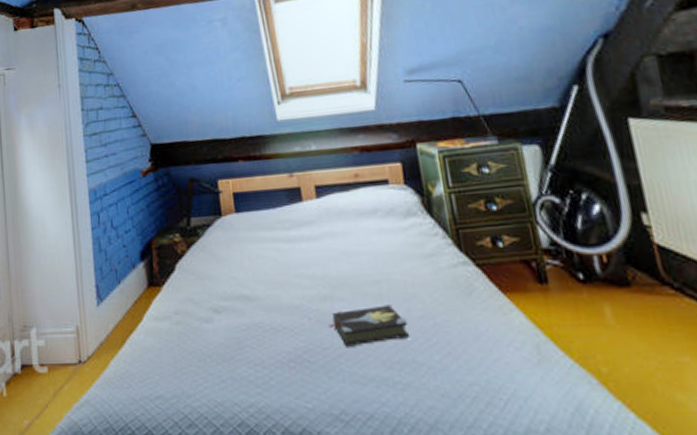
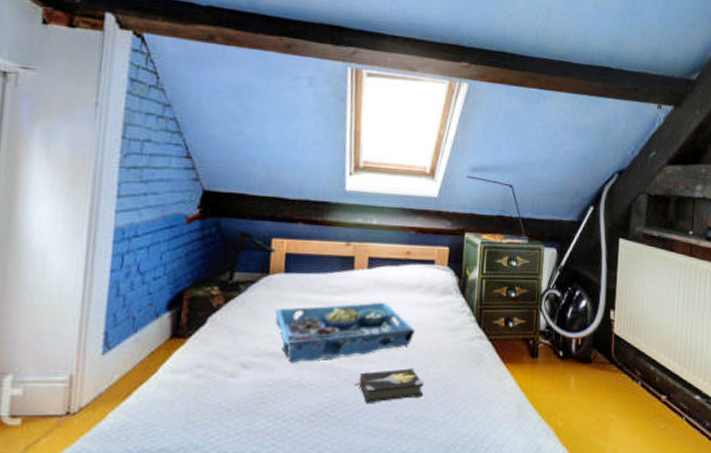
serving tray: none [233,232,384,305] -> present [274,302,415,363]

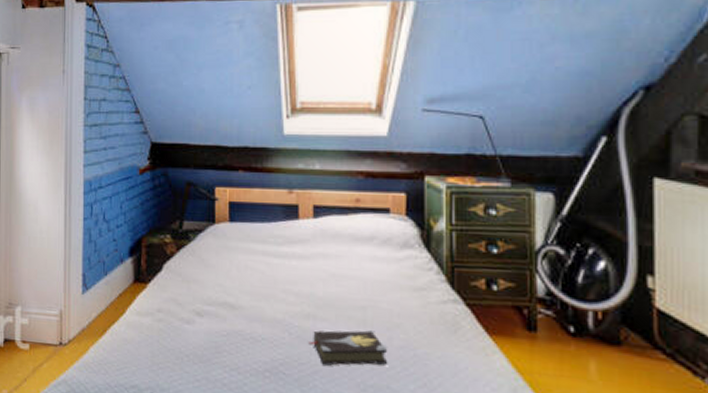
serving tray: present [274,302,415,363] -> none [223,254,372,315]

